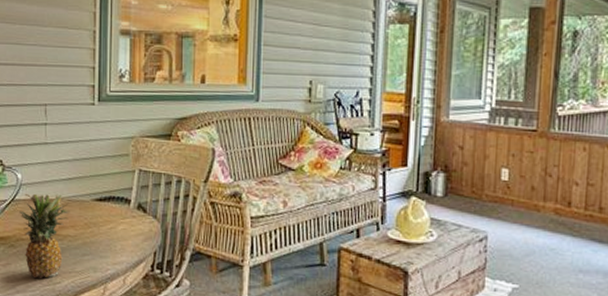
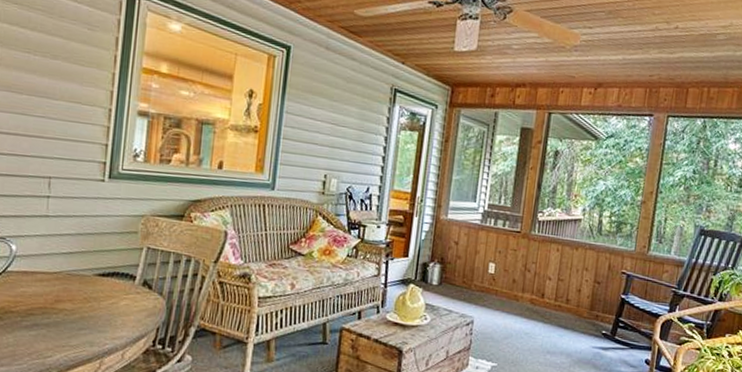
fruit: present [19,194,70,278] -> none [11,266,69,352]

